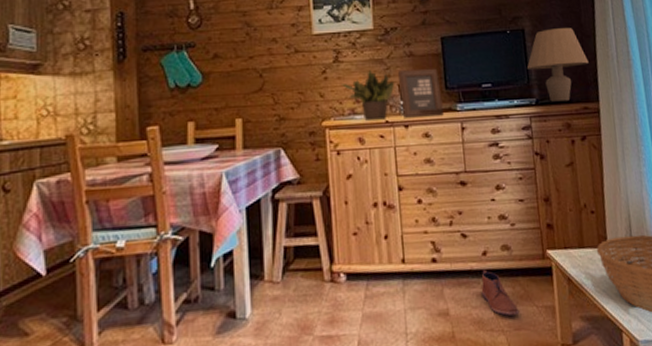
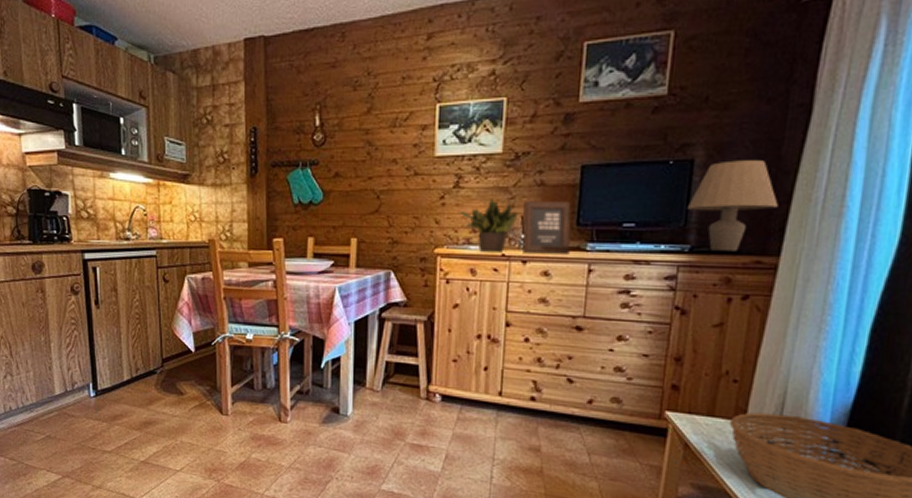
shoe: present [481,269,520,317] -> none [579,417,619,467]

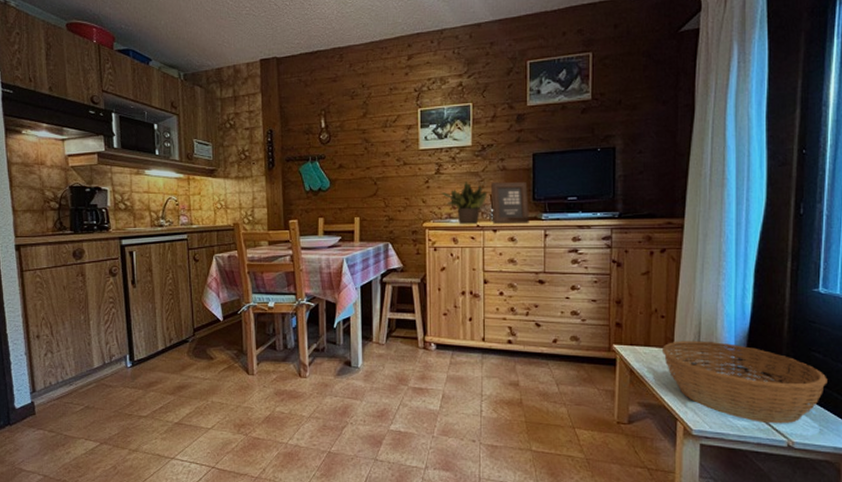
table lamp: present [688,160,778,251] -> none [614,146,679,216]

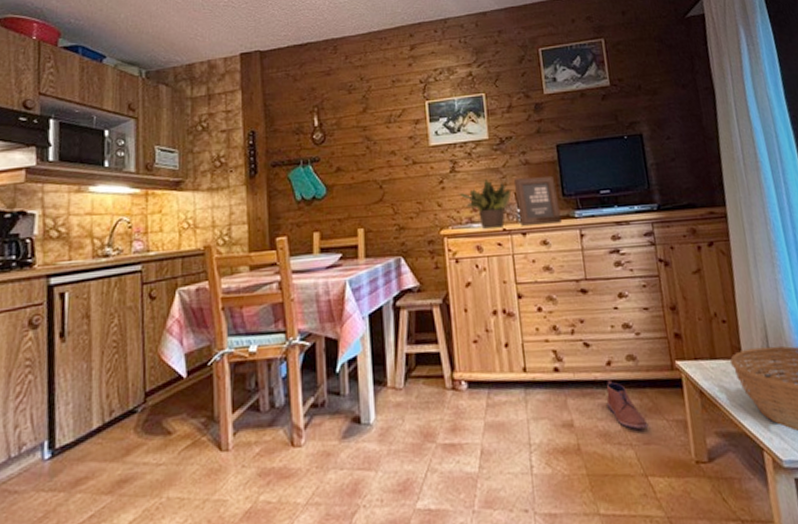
shoe: none [549,354,582,394] -> present [606,380,649,430]

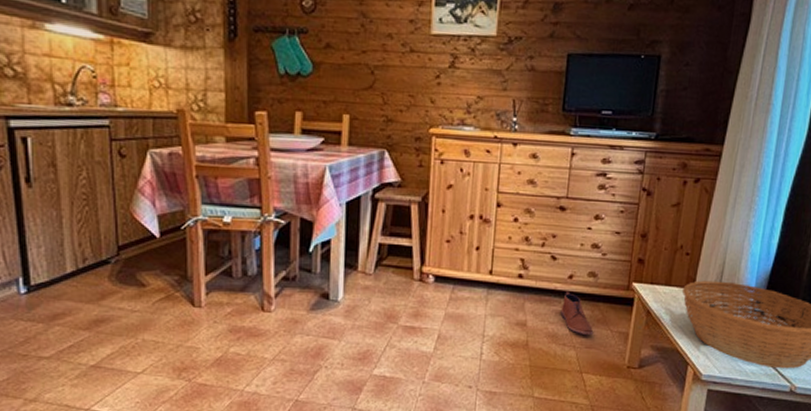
potted plant: present [457,178,512,230] -> none [453,80,510,136]
picture frame: present [513,175,562,227] -> none [513,85,558,140]

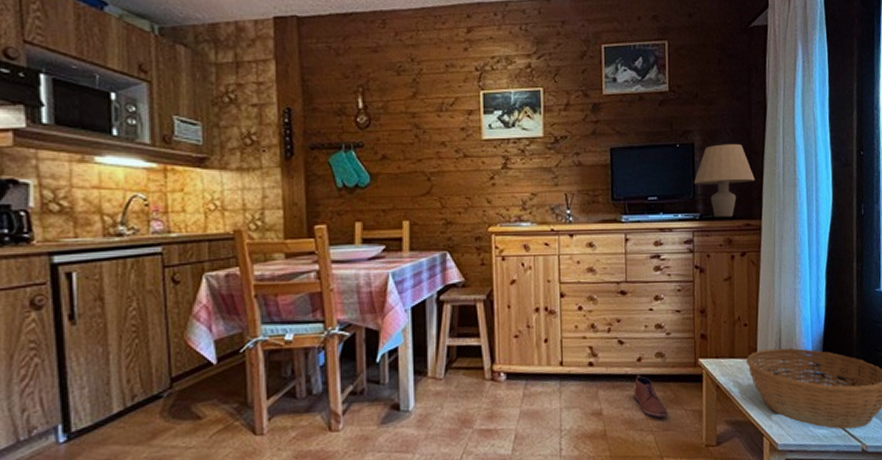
table lamp: none [655,58,724,140] -> present [694,144,755,217]

